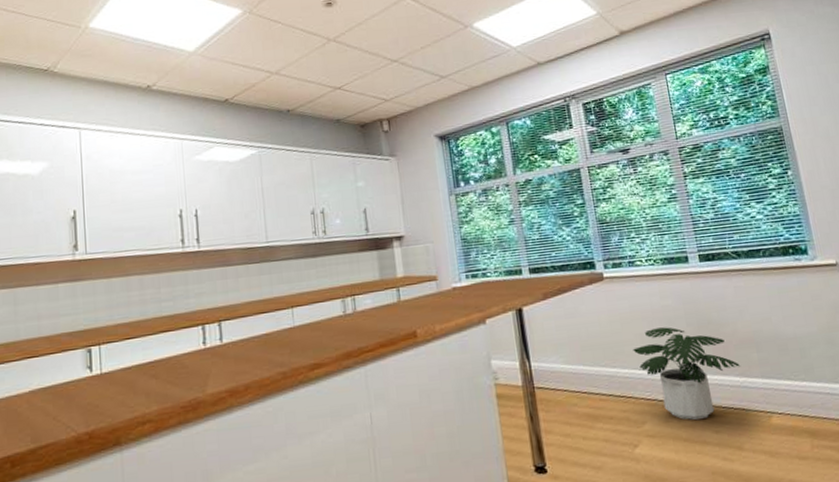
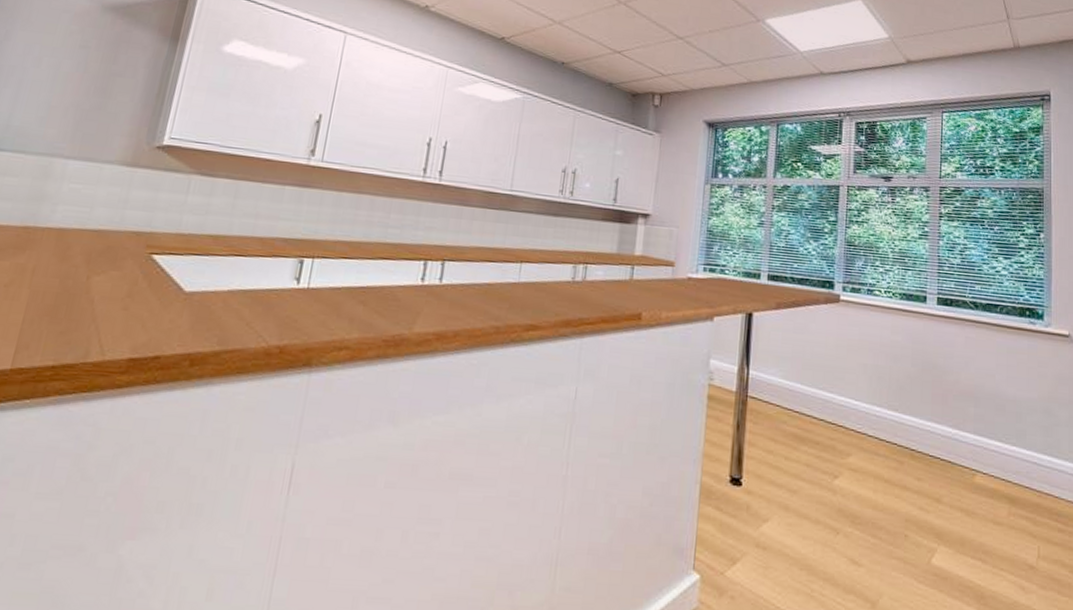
potted plant: present [633,327,741,421] -> none [853,361,956,464]

